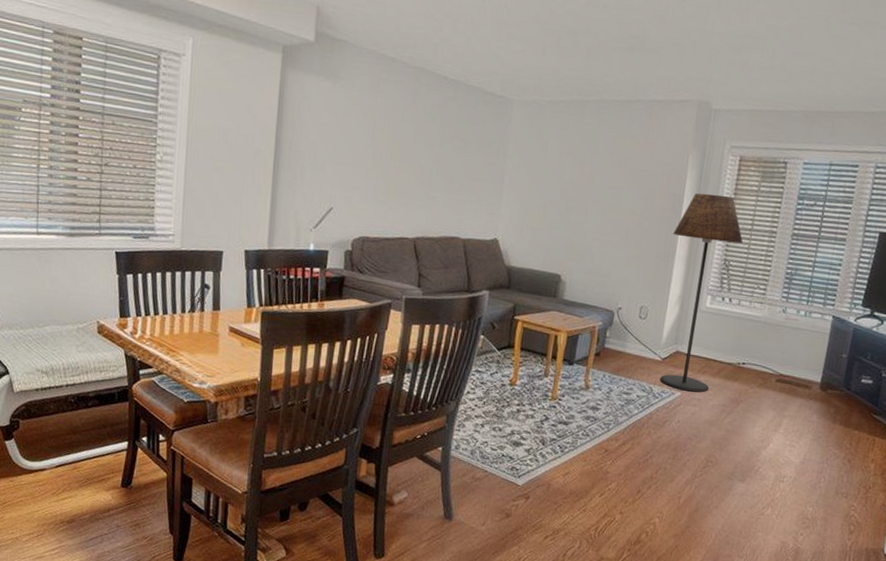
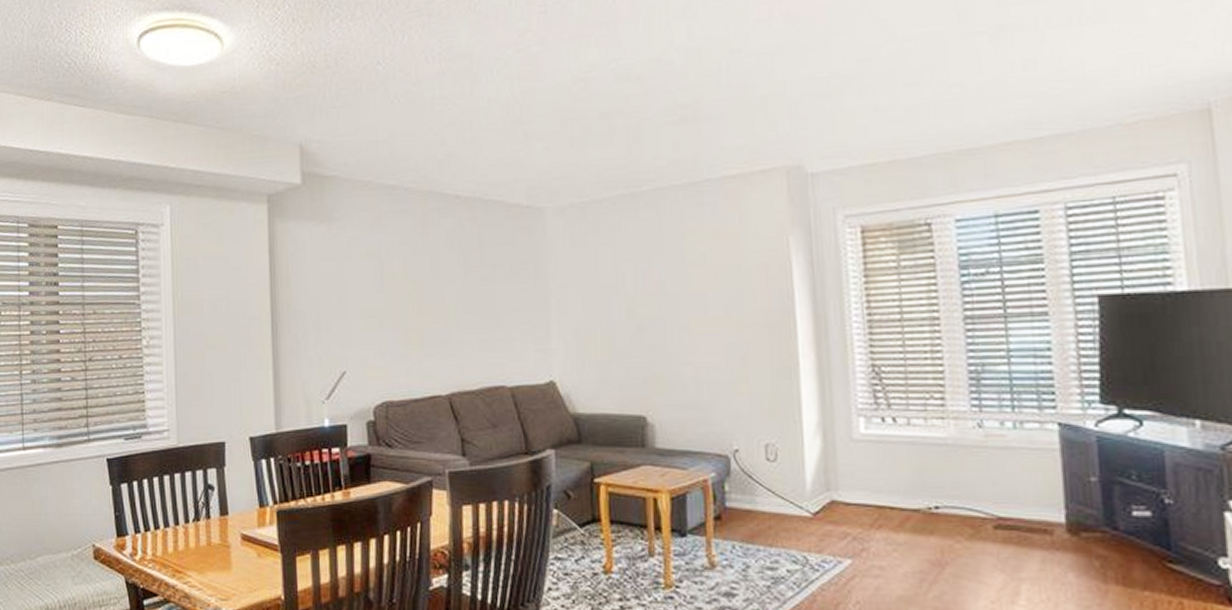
floor lamp: present [660,193,743,393] -> none [790,280,894,557]

